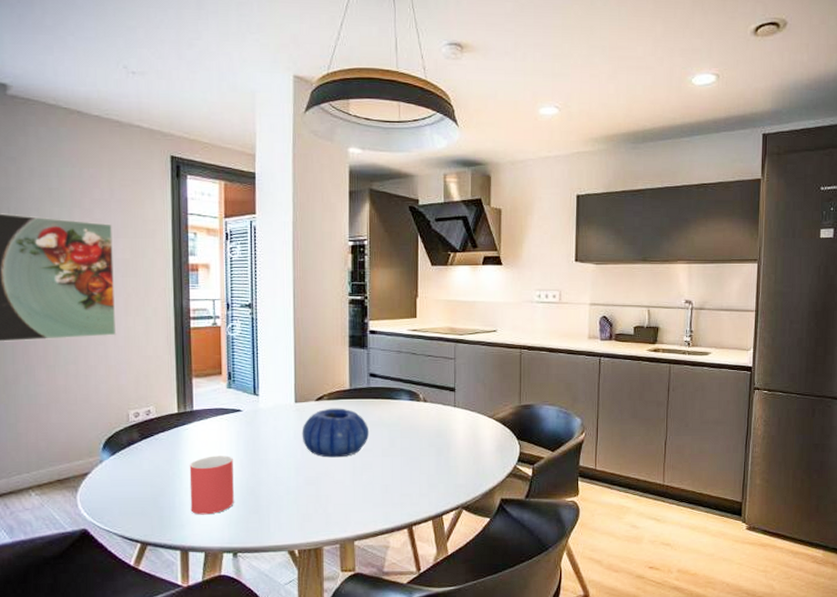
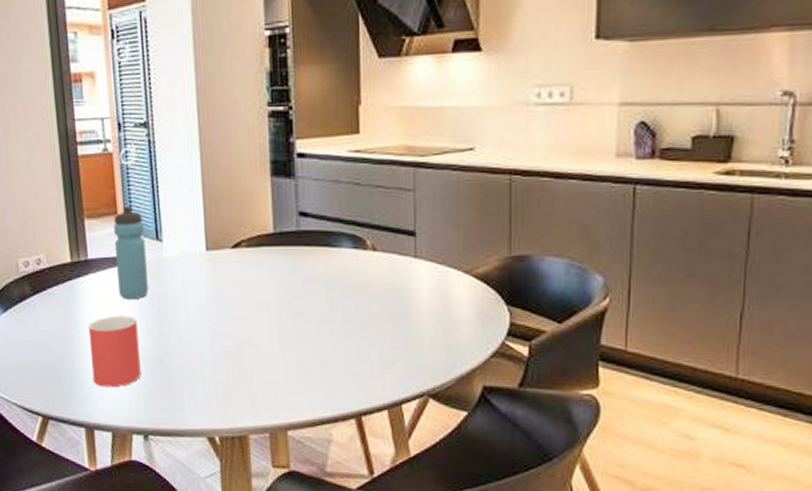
water bottle: none [218,368,245,443] -> present [113,206,149,300]
decorative bowl: present [302,408,370,458] -> none [216,258,302,323]

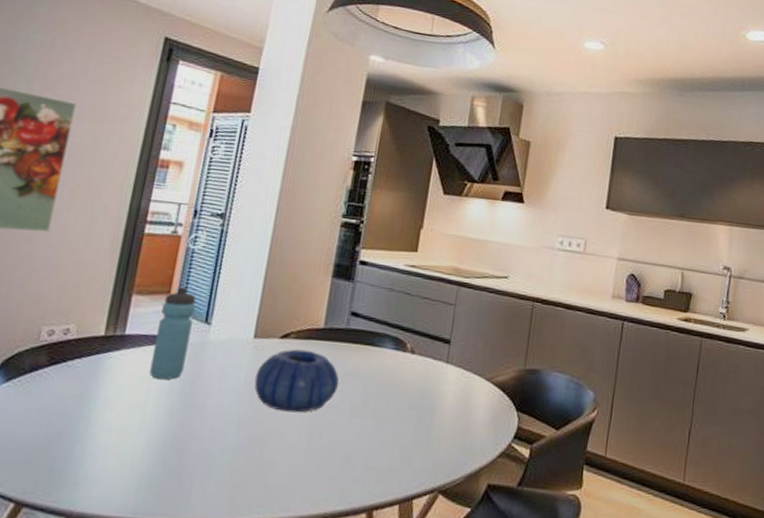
mug: present [88,316,141,388] -> none [91,394,162,473]
decorative bowl: none [216,258,302,323] -> present [254,349,340,413]

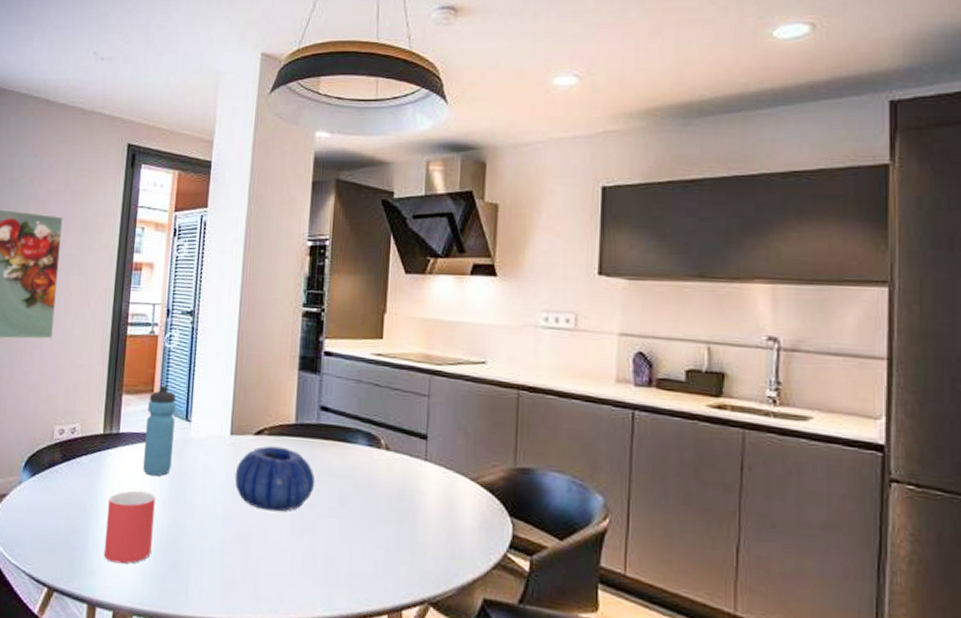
mug: none [91,394,162,473] -> present [103,490,156,564]

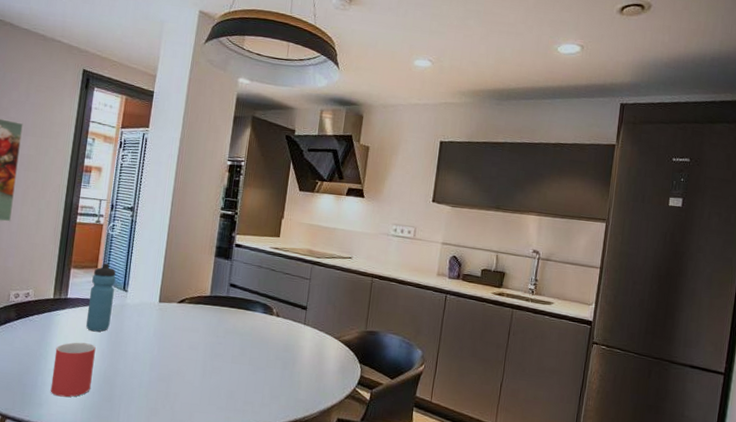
decorative bowl: present [234,446,316,512] -> none [160,311,223,359]

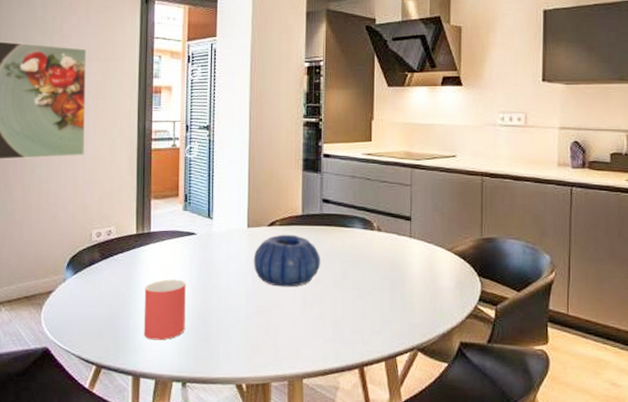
water bottle: present [86,263,116,332] -> none [174,190,199,266]
decorative bowl: none [160,311,223,359] -> present [253,234,321,287]

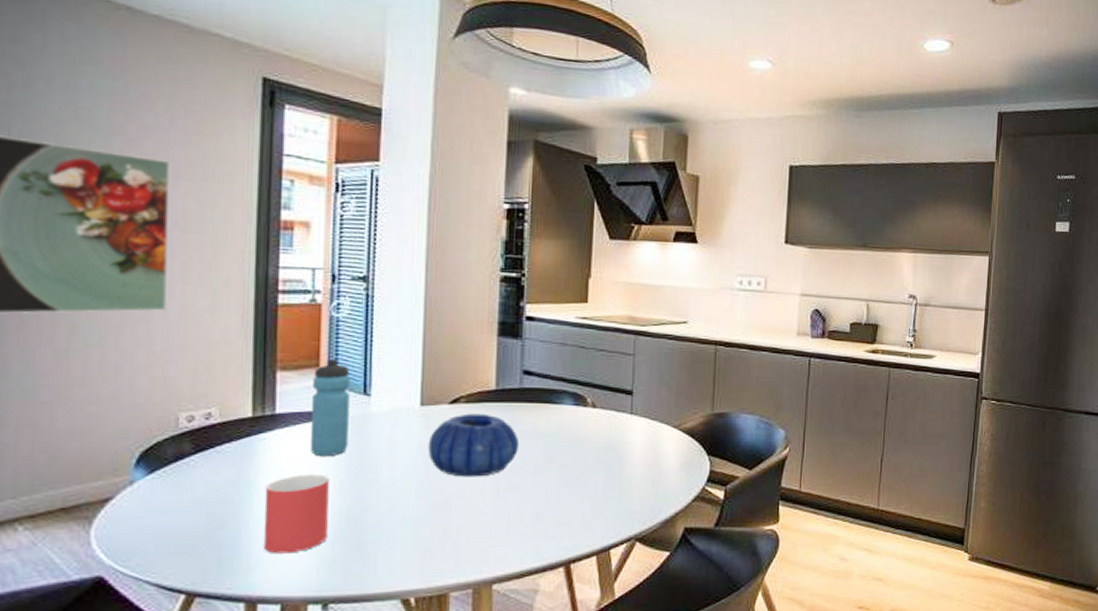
water bottle: none [174,190,199,266] -> present [311,359,350,457]

